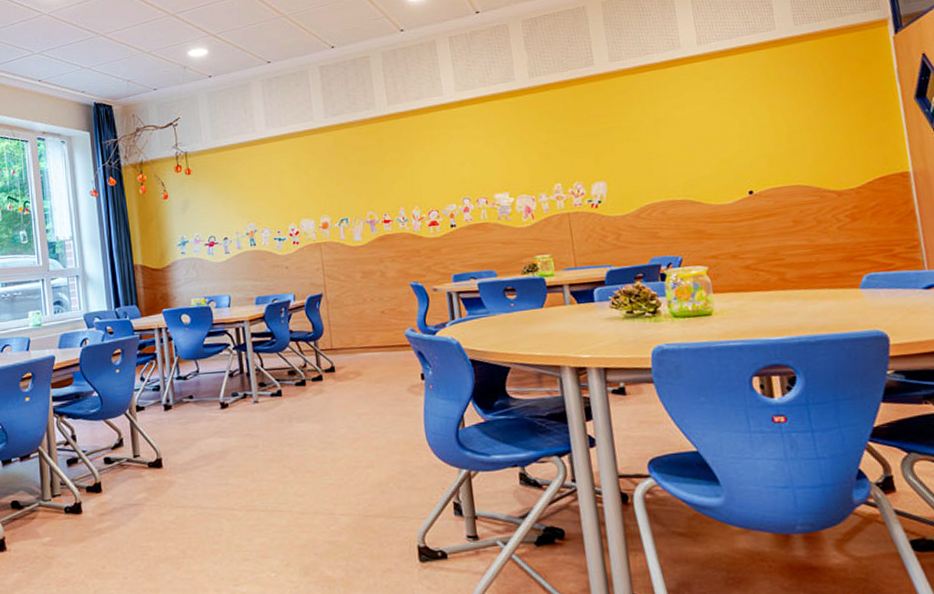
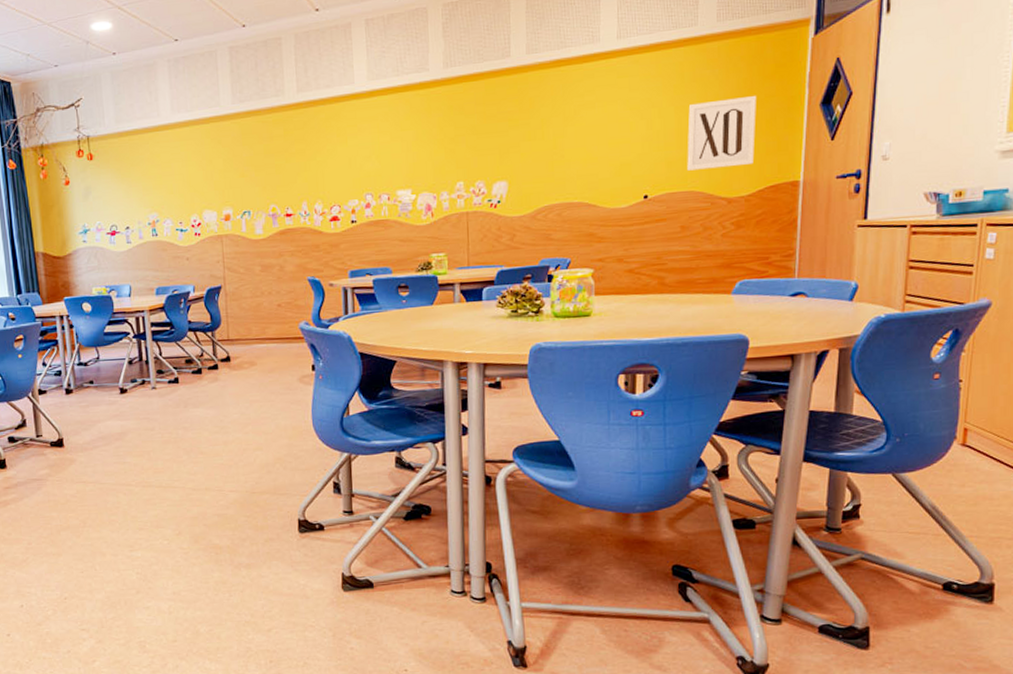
wall art: none [780,92,857,166] -> present [687,96,756,171]

